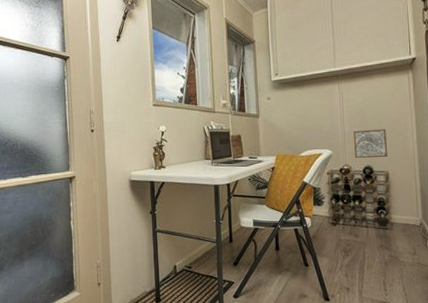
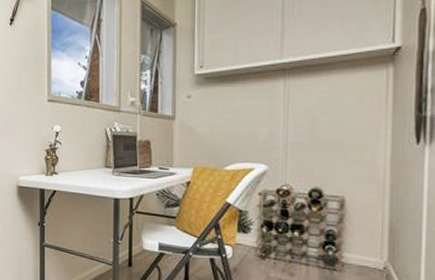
wall art: present [354,129,387,158] -> none [299,141,346,179]

